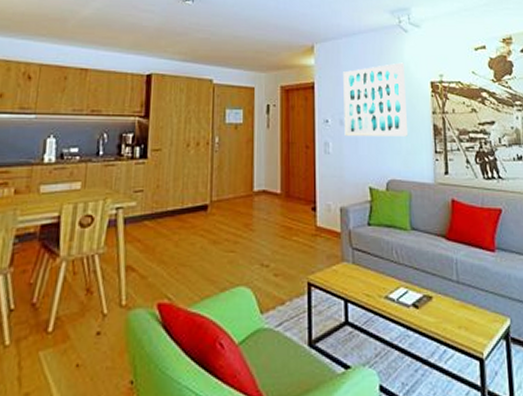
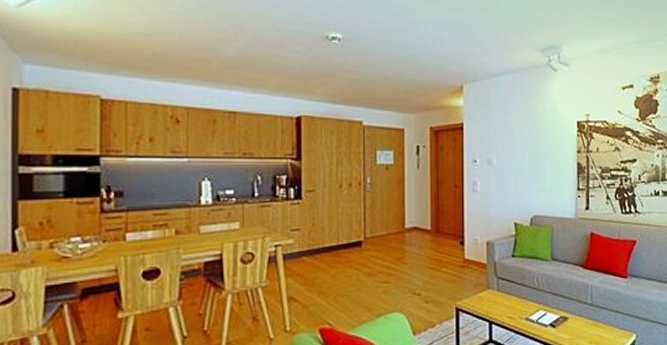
wall art: present [343,62,409,137] -> none [492,102,553,176]

